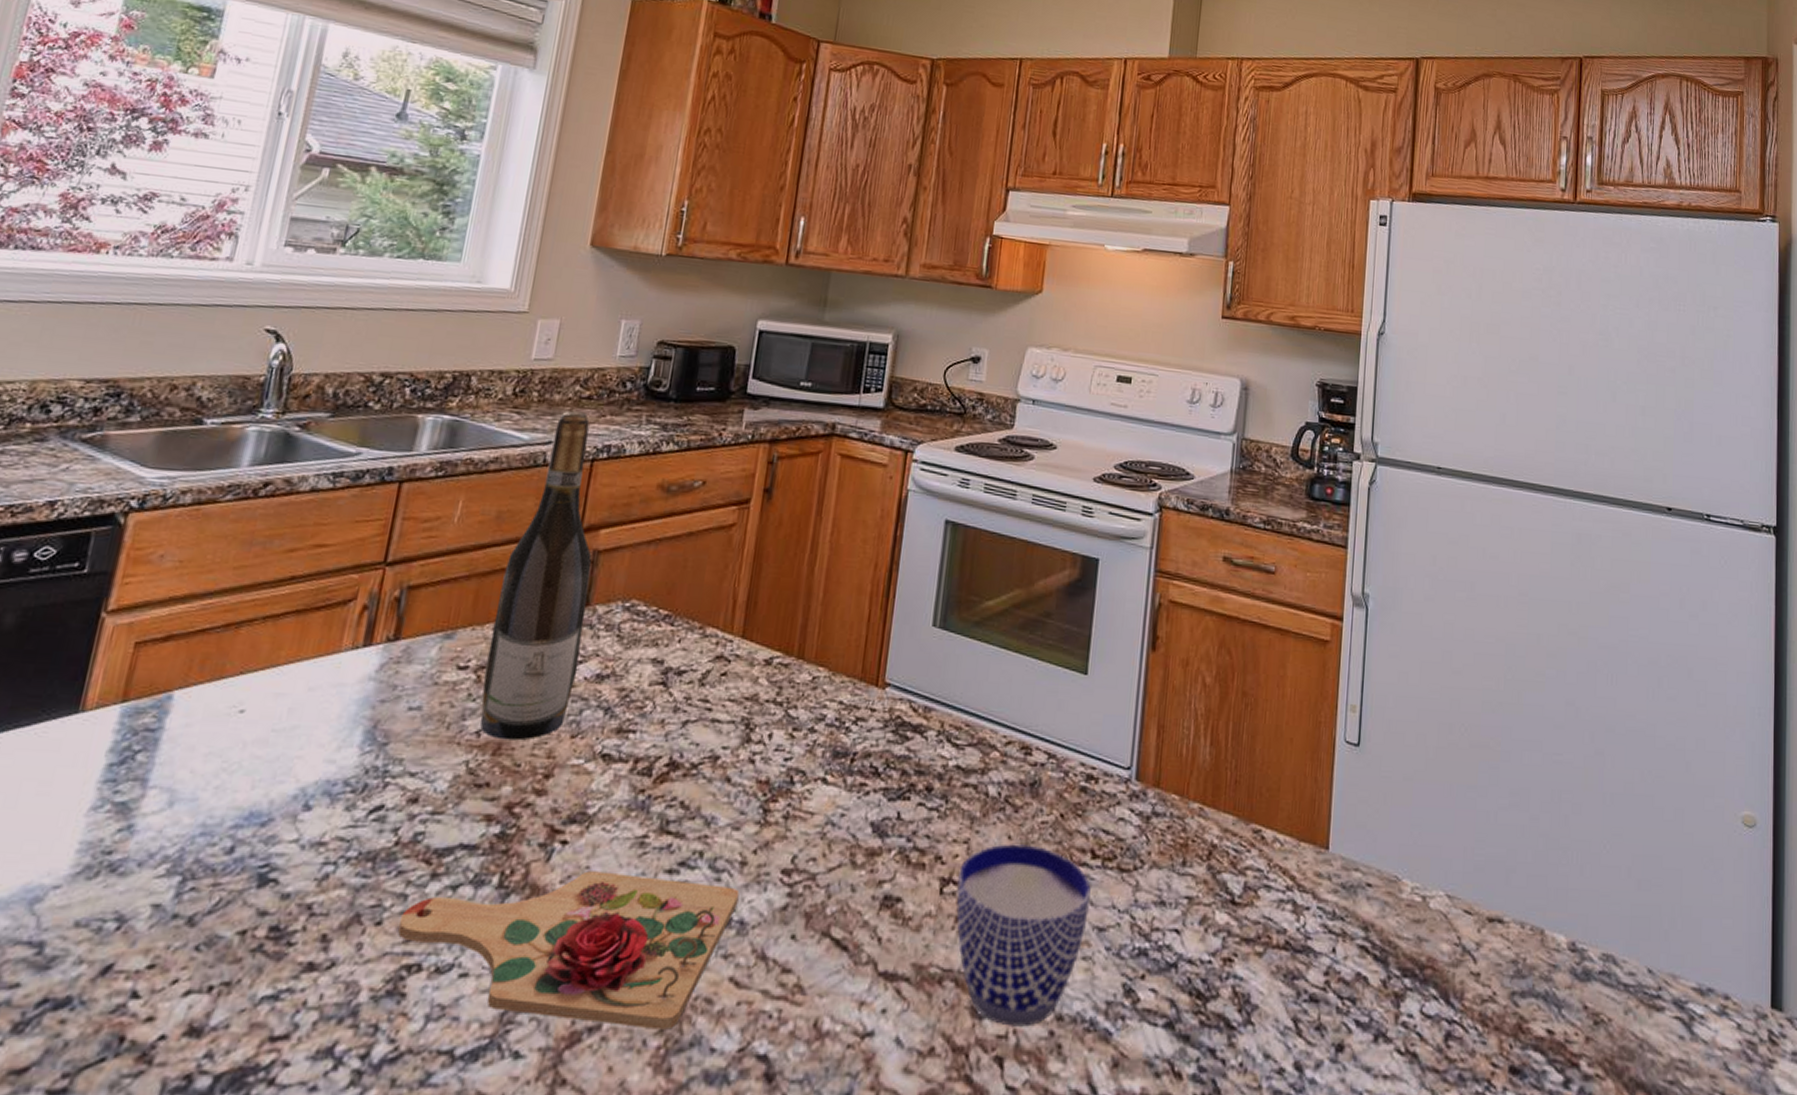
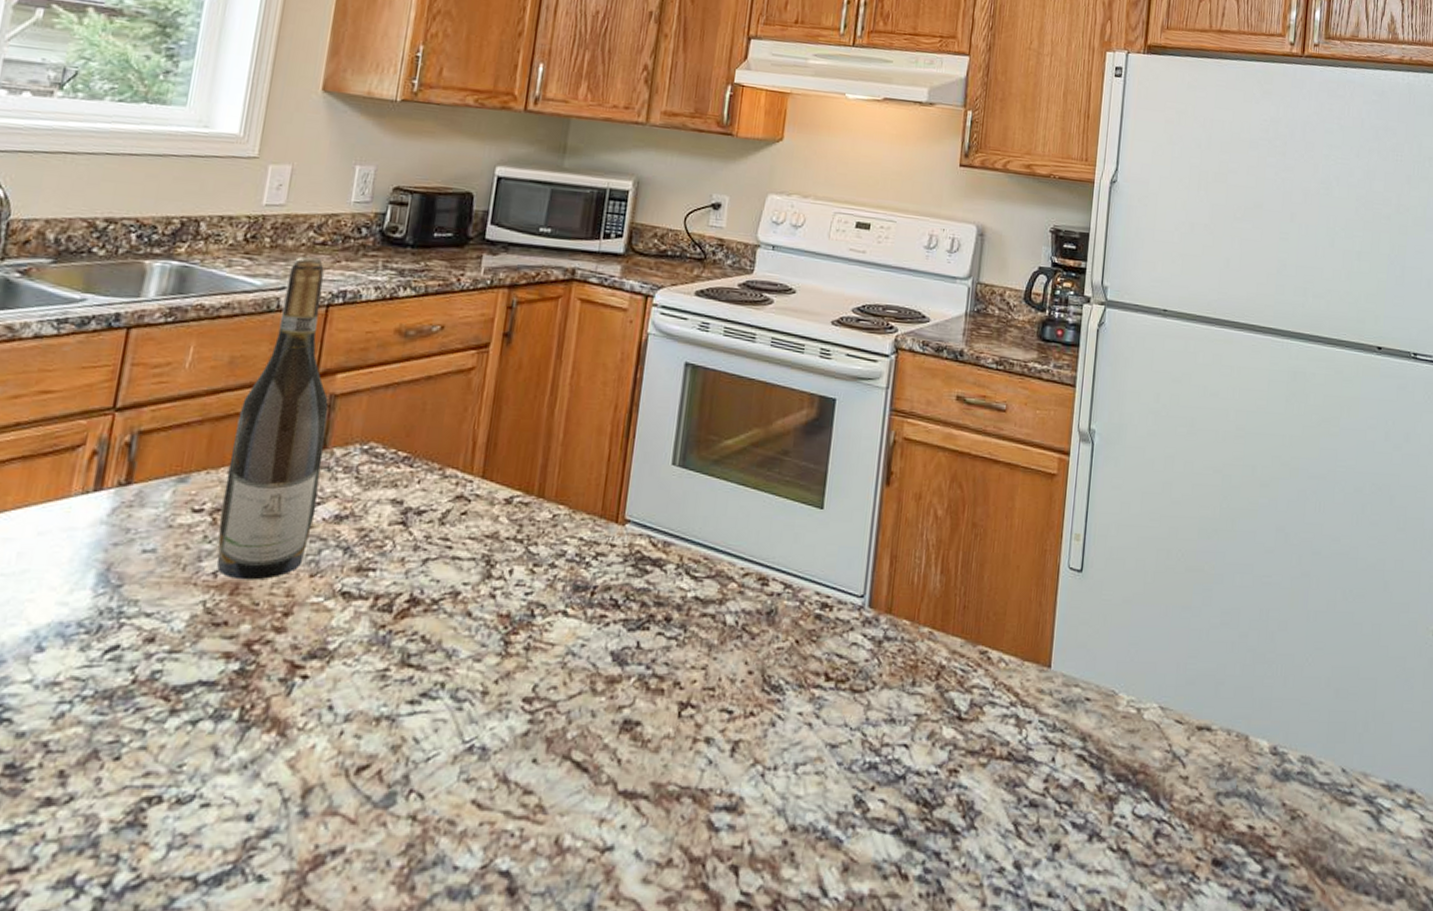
cutting board: present [398,871,740,1030] -> none [137,704,481,851]
cup: present [956,843,1091,1027] -> none [694,669,824,837]

